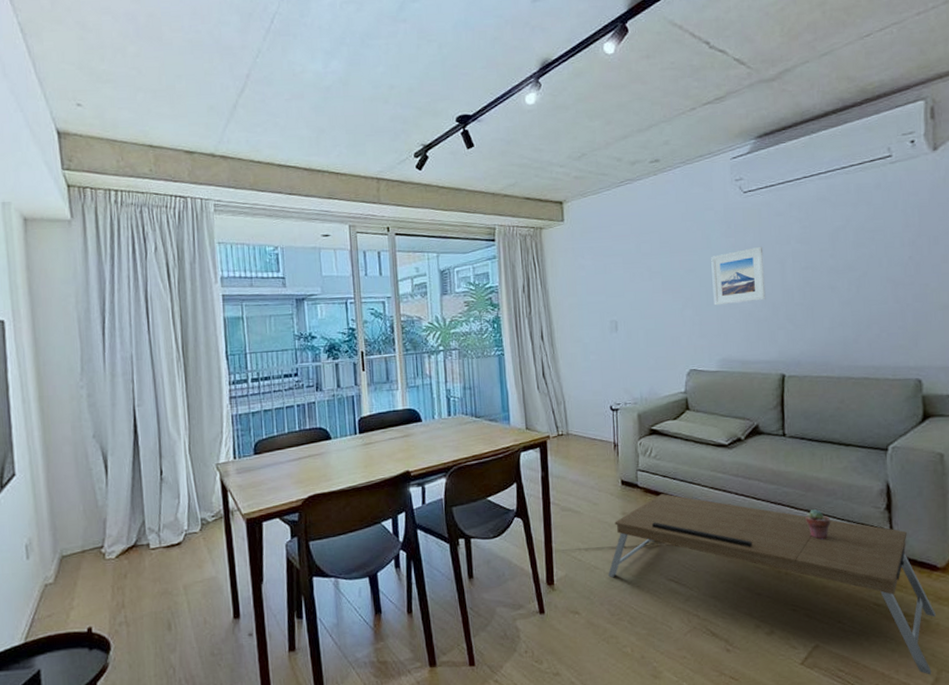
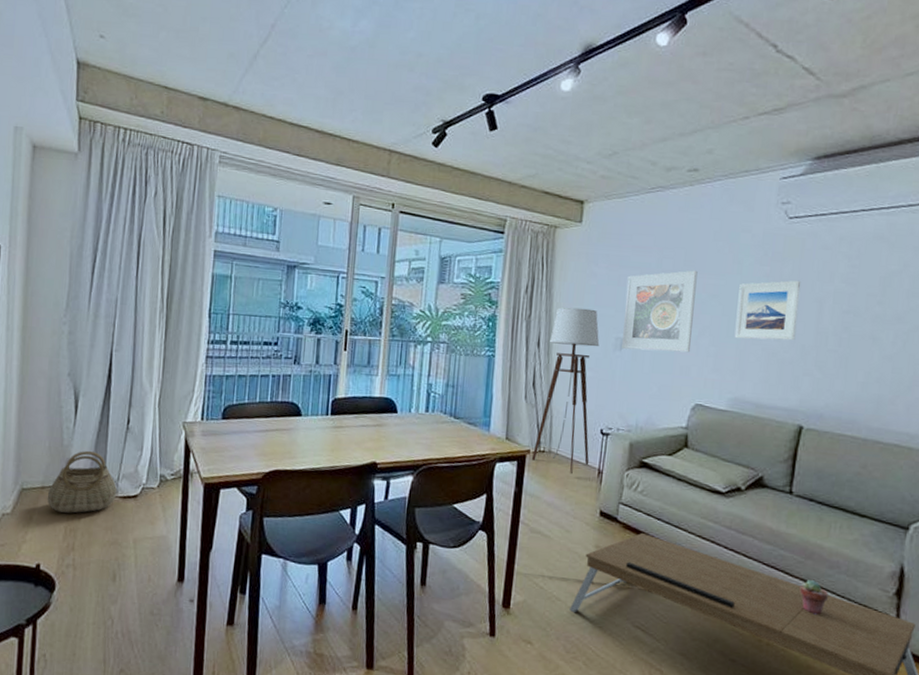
basket: none [89,507,160,573] -> present [47,451,118,514]
floor lamp: none [552,298,605,452] -> present [532,307,600,475]
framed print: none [612,250,678,330] -> present [622,270,698,353]

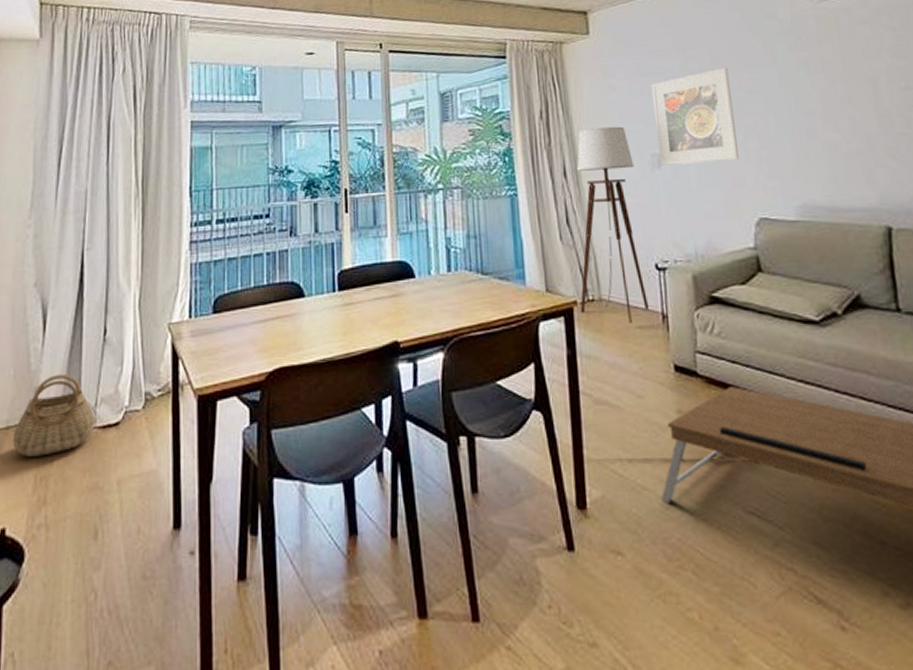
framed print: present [734,280,801,341] -> none [778,61,856,136]

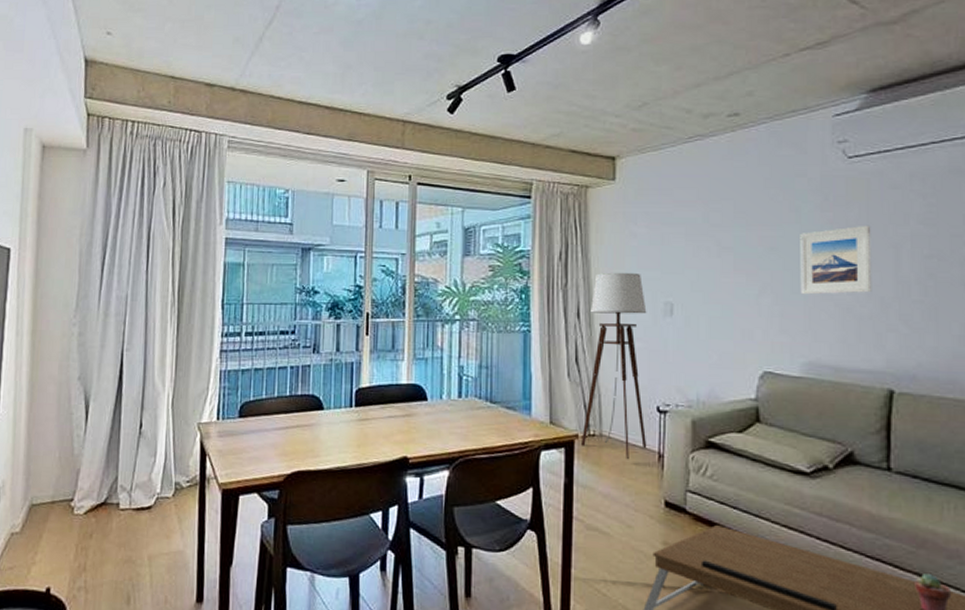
basket: present [12,375,96,457] -> none [57,460,131,530]
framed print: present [651,67,740,165] -> none [671,222,752,315]
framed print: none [778,61,856,136] -> present [800,225,872,295]

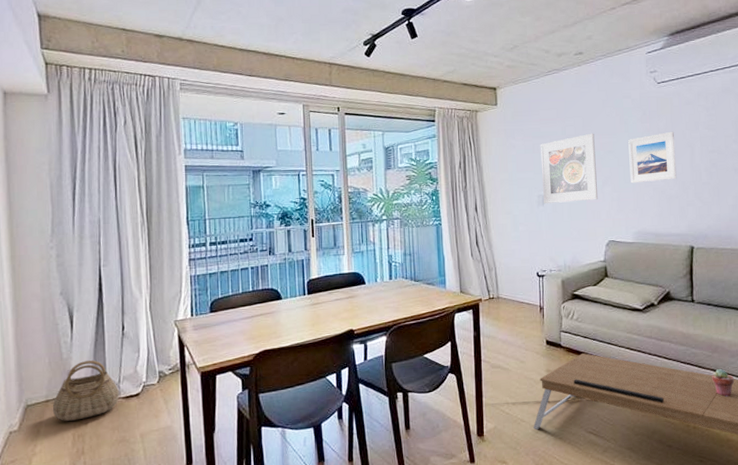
basket: none [57,460,131,530] -> present [52,360,120,421]
floor lamp: present [581,272,647,460] -> none [484,175,532,314]
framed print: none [671,222,752,315] -> present [540,133,599,203]

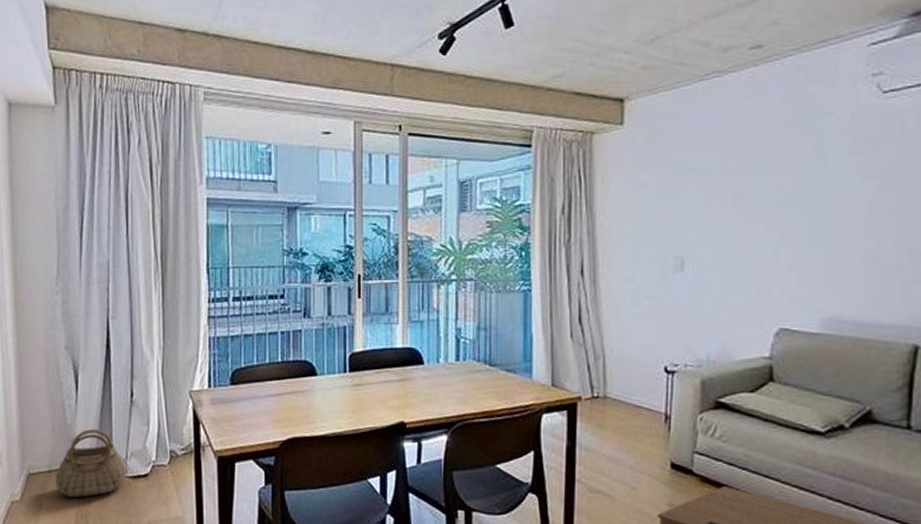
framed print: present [540,133,599,203] -> none [683,168,771,269]
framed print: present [628,131,677,184] -> none [823,167,905,246]

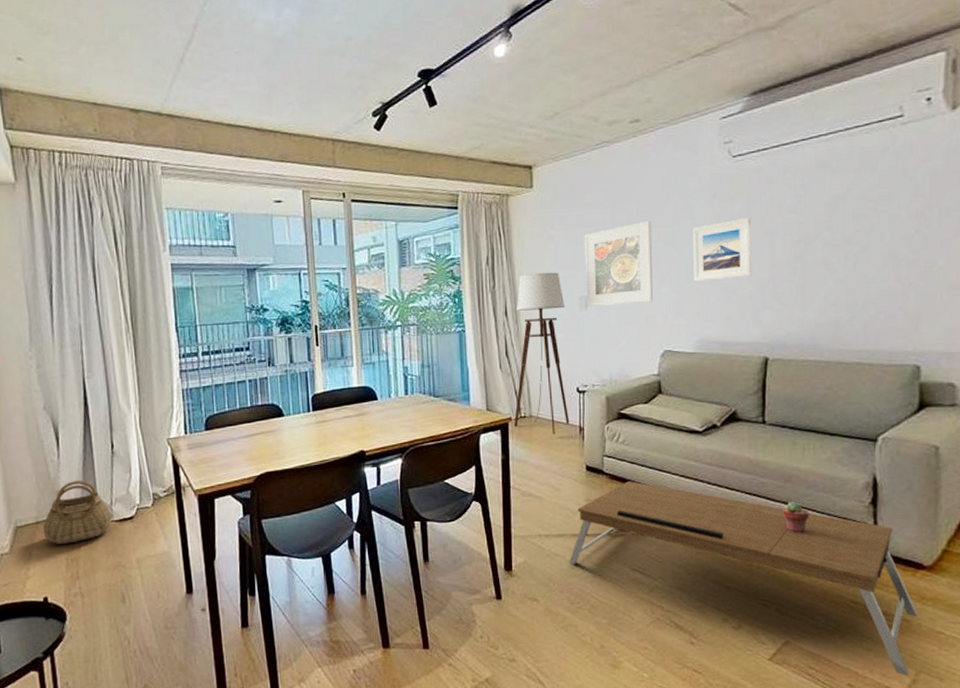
floor lamp: none [585,225,656,422] -> present [514,272,570,435]
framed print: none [683,168,771,269] -> present [584,220,654,306]
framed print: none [823,167,905,246] -> present [693,217,752,282]

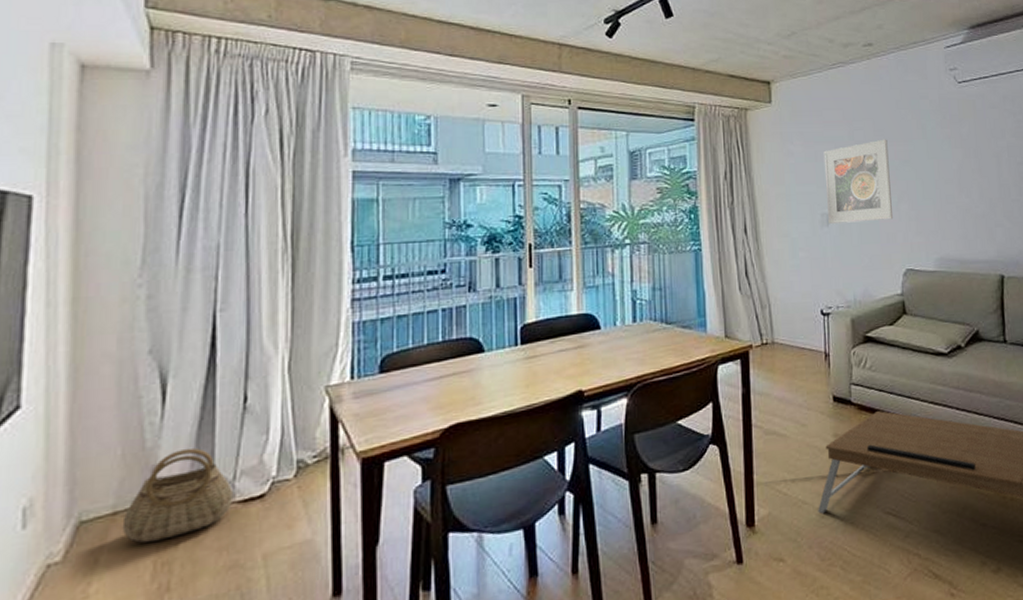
floor lamp: present [514,272,570,435] -> none [755,188,815,363]
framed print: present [693,217,752,282] -> none [927,138,983,200]

